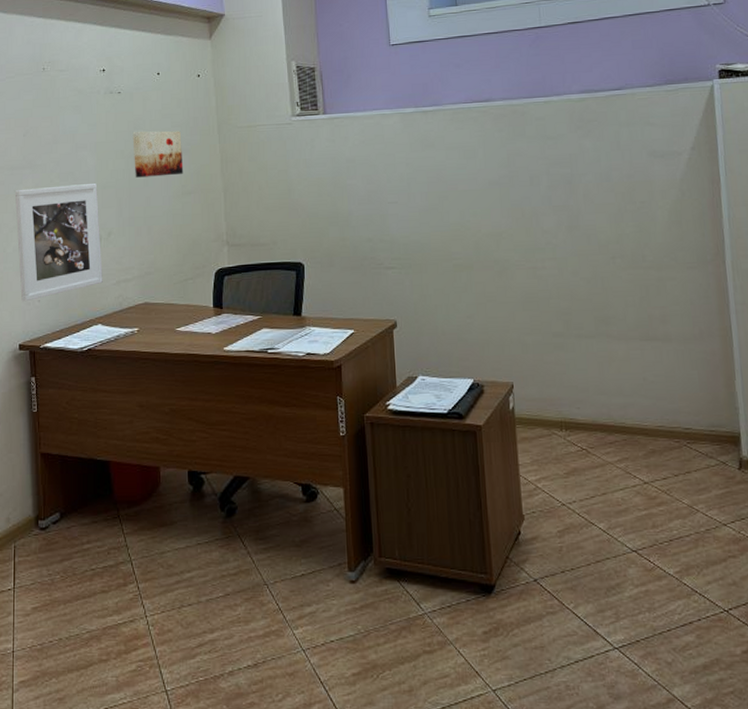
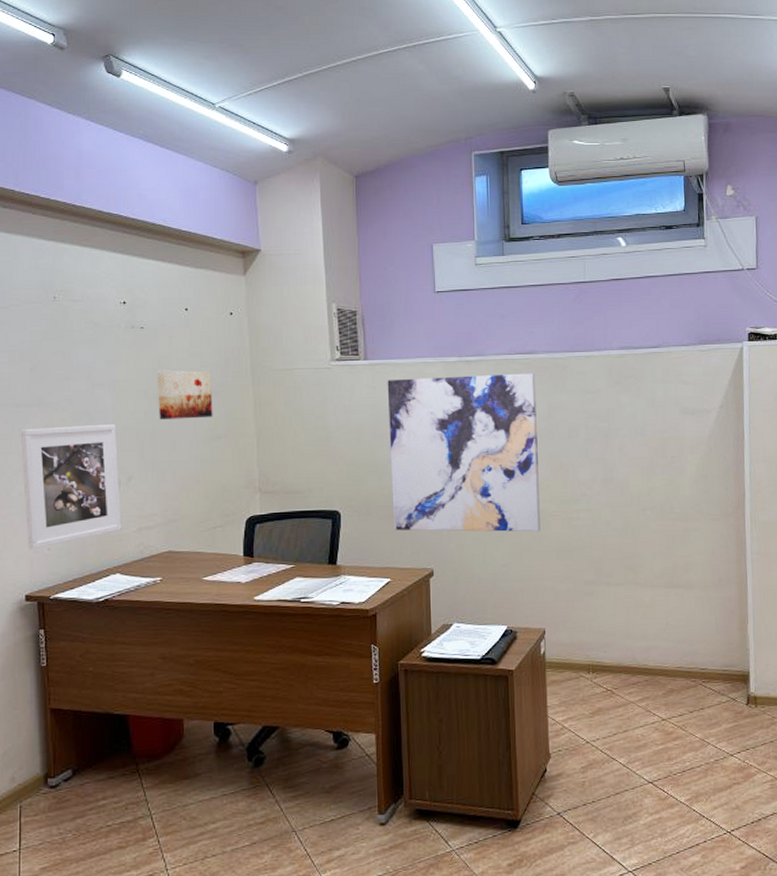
wall art: none [346,120,504,283] -> present [387,373,540,532]

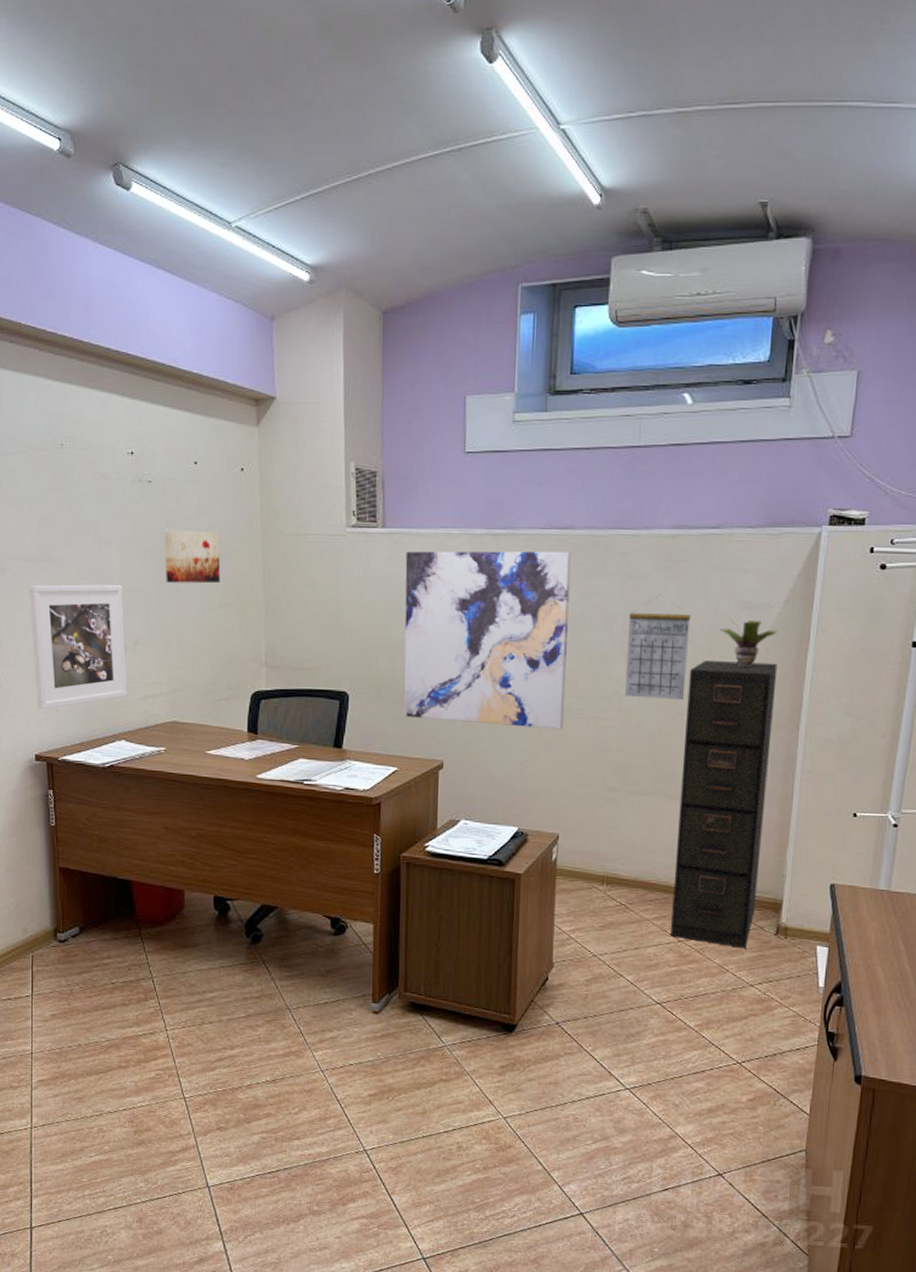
calendar: none [590,405,645,498] -> present [625,594,691,699]
filing cabinet: none [646,459,727,721] -> present [671,661,778,948]
potted plant: none [668,423,718,465] -> present [719,619,778,668]

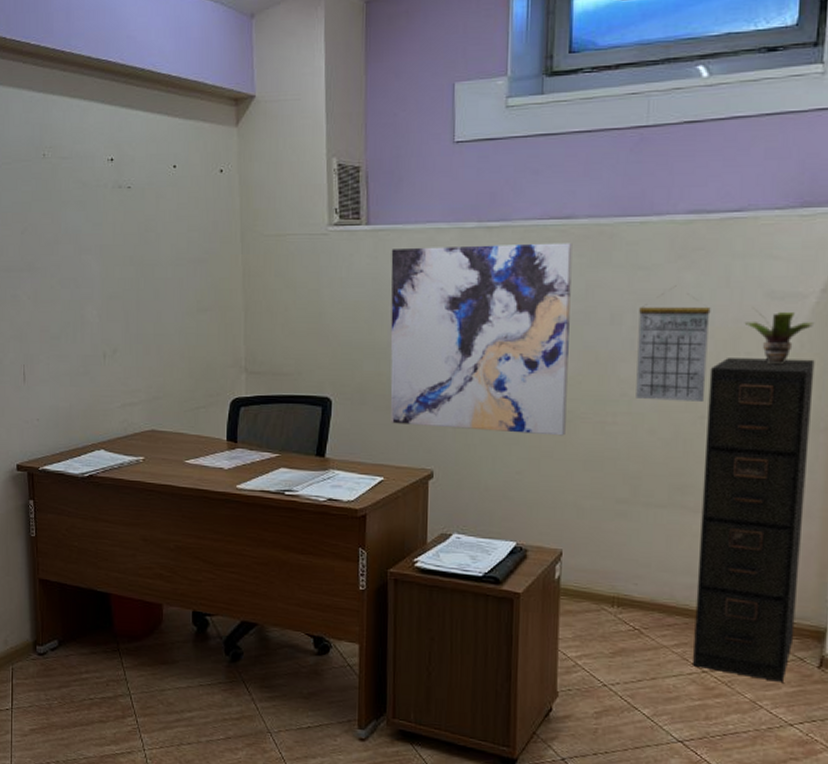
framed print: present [29,584,128,710] -> none [12,293,107,420]
wall art: present [164,529,221,584] -> none [143,234,200,289]

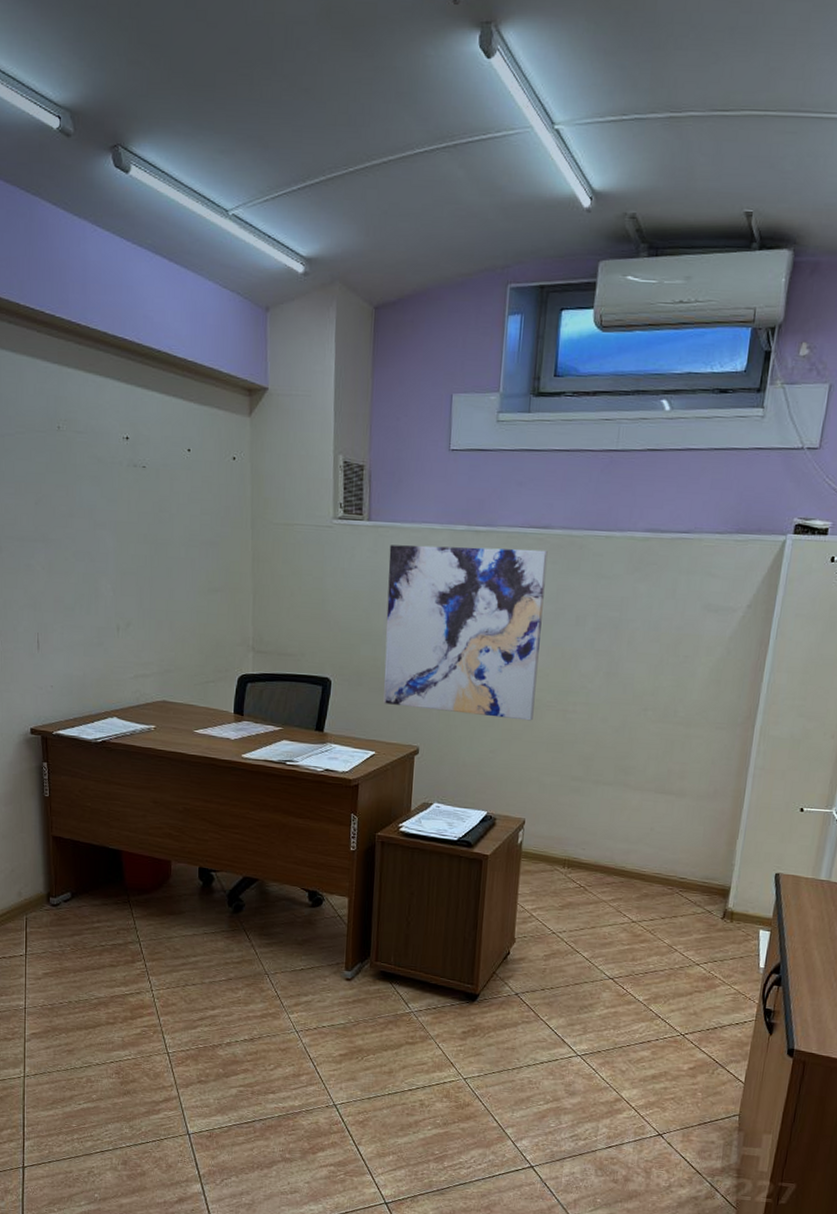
calendar: present [636,285,711,401] -> none [593,594,659,696]
filing cabinet: present [693,358,815,682] -> none [625,660,738,930]
potted plant: present [744,311,815,365] -> none [684,620,740,668]

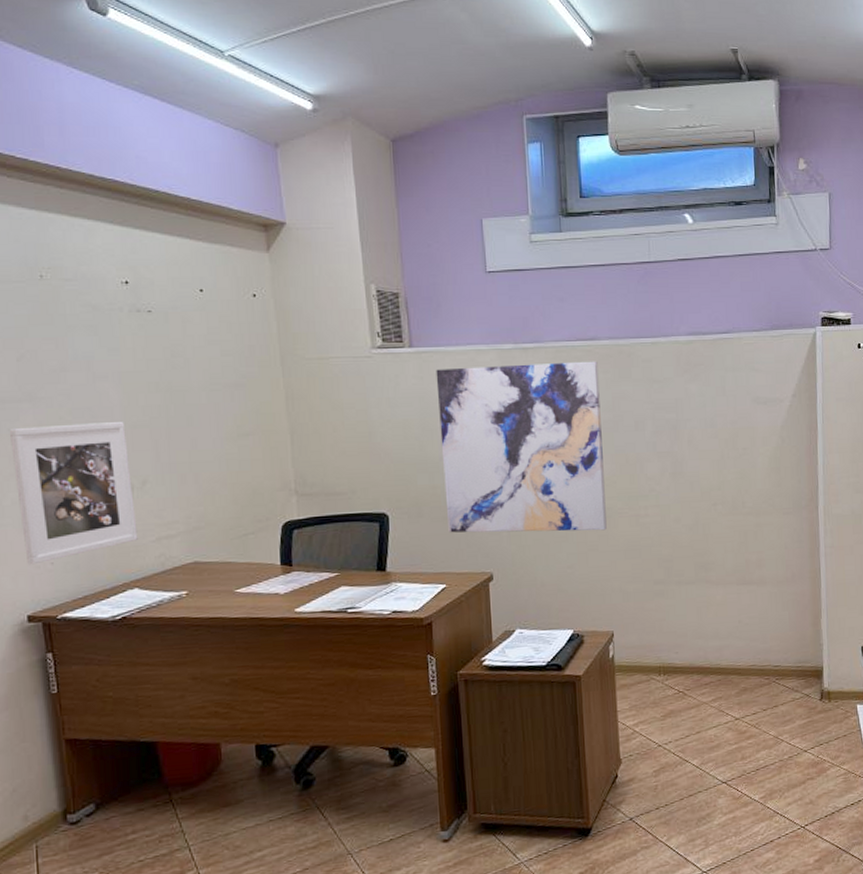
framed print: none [25,564,120,686] -> present [9,422,138,565]

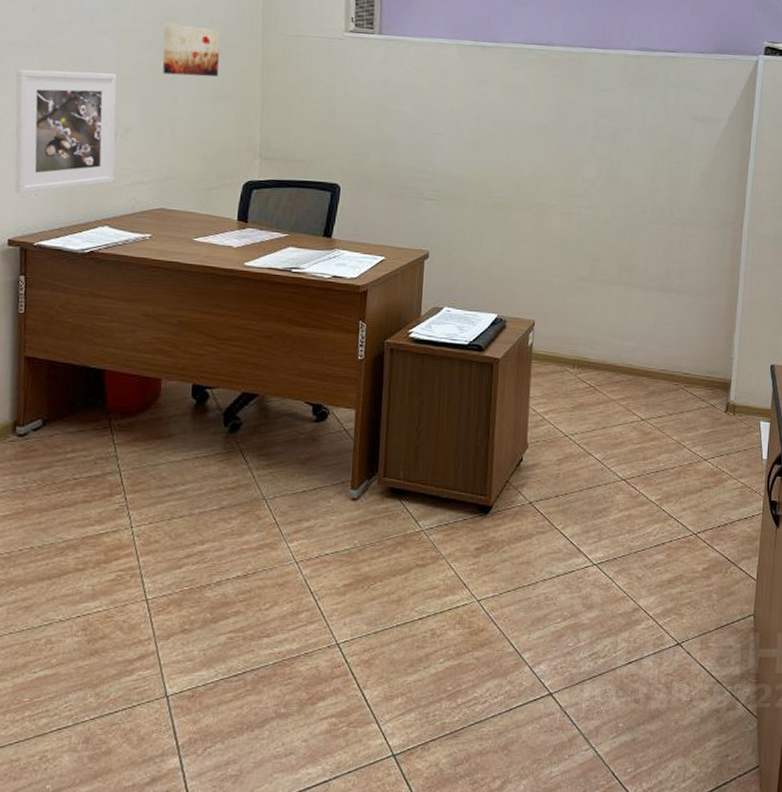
wall art: none [169,359,239,416] -> present [162,23,220,77]
wall art: present [436,361,607,533] -> none [393,57,550,224]

